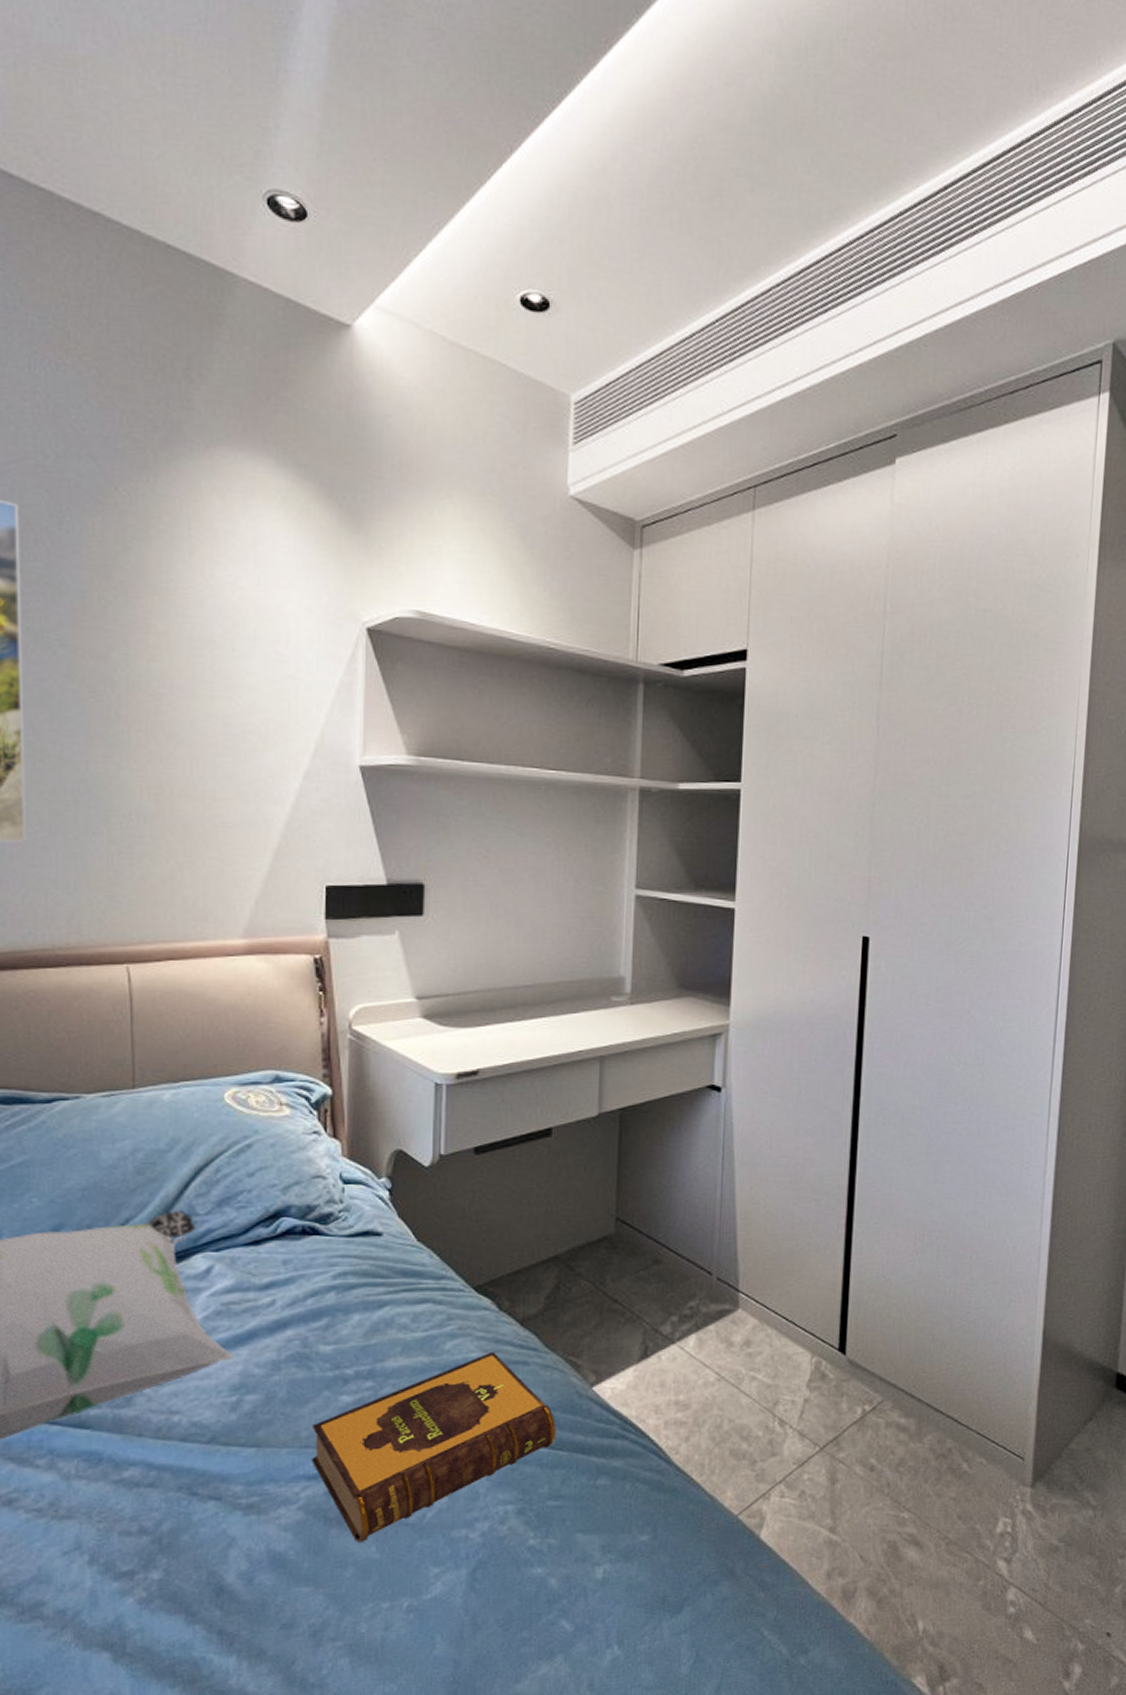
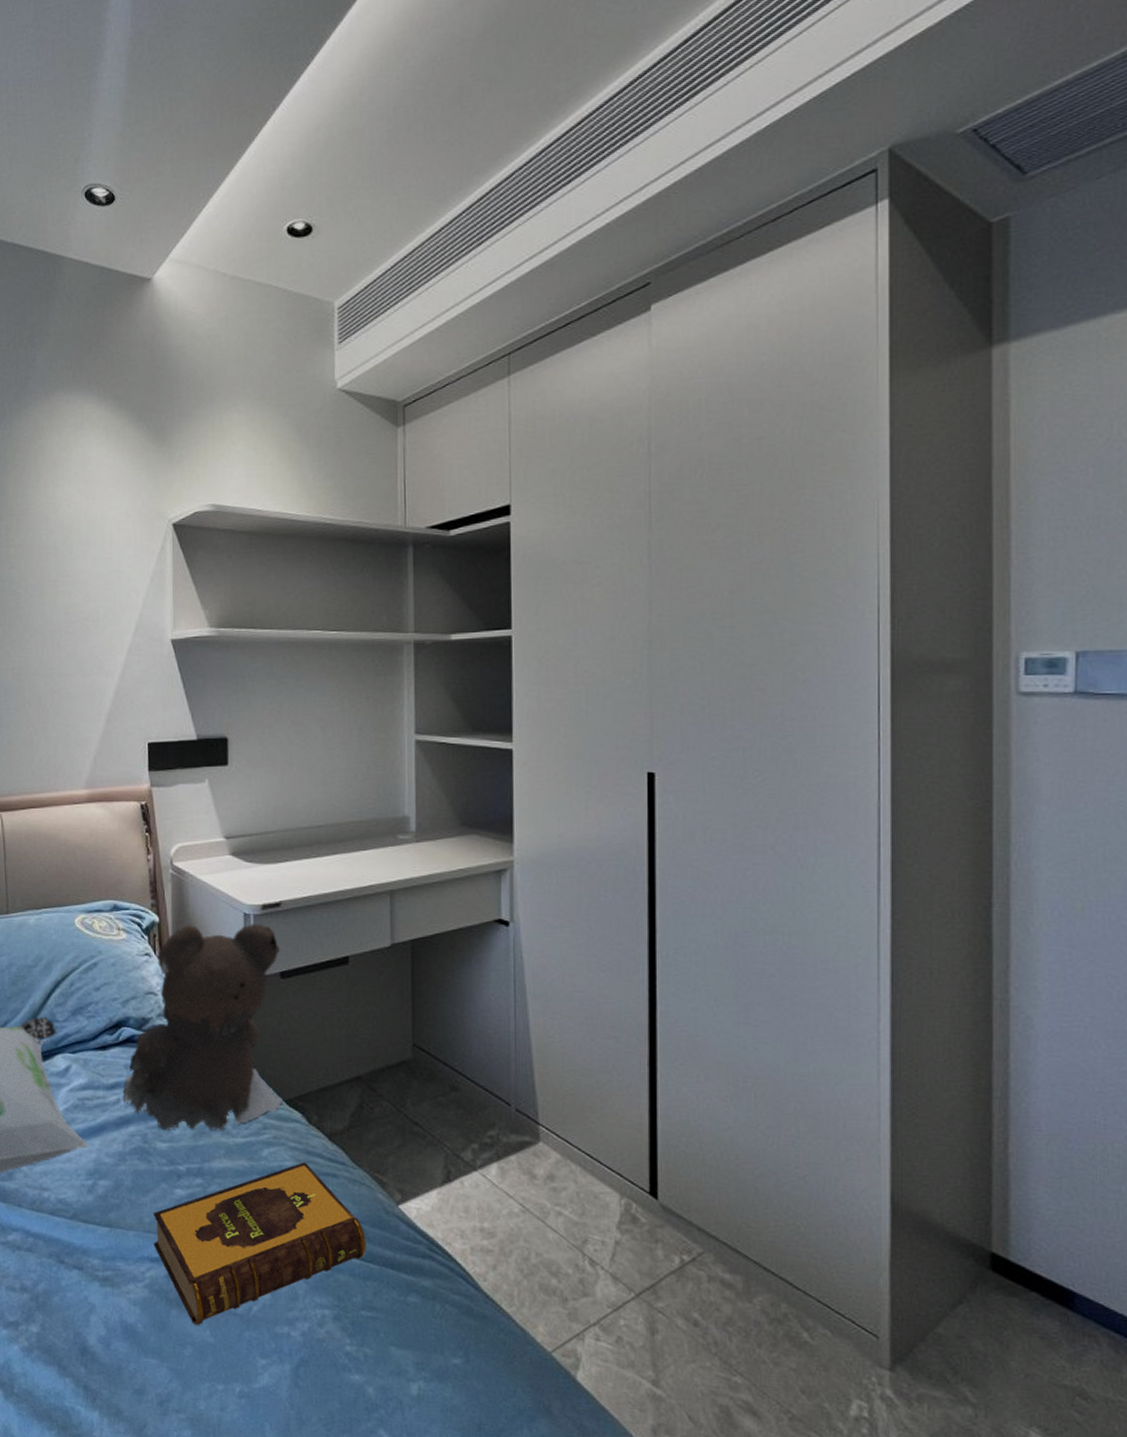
teddy bear: none [279,1095,475,1332] -> present [122,924,282,1131]

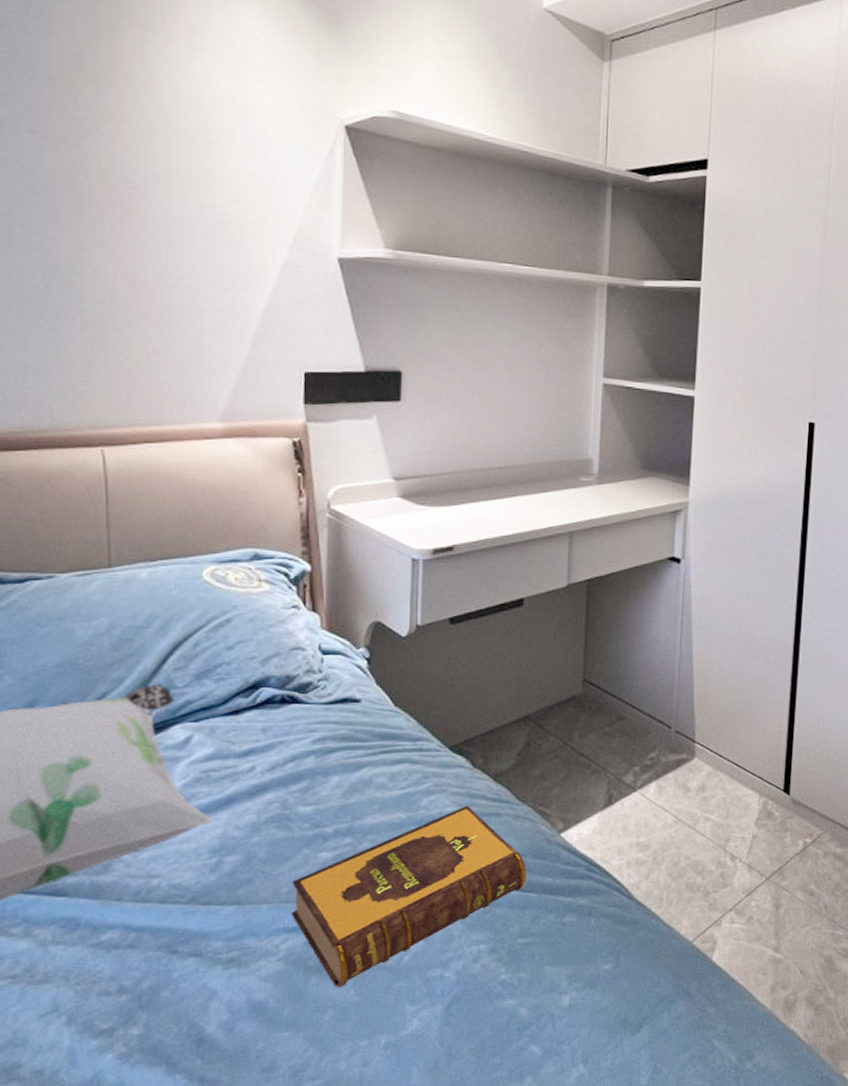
teddy bear: present [122,924,282,1131] -> none [258,569,450,794]

